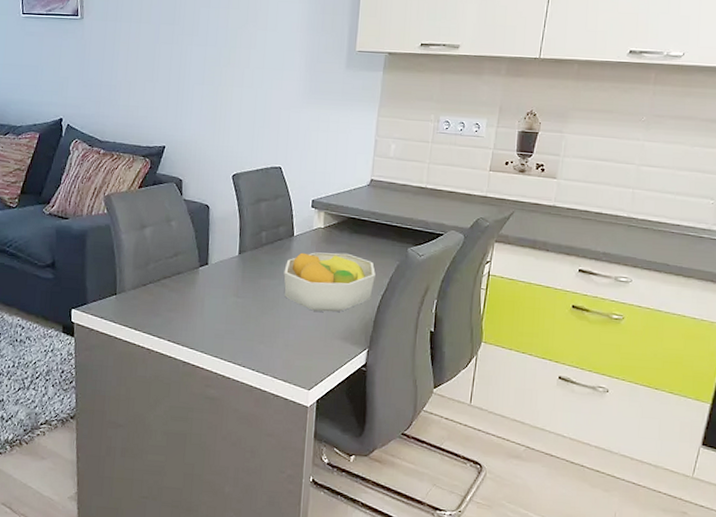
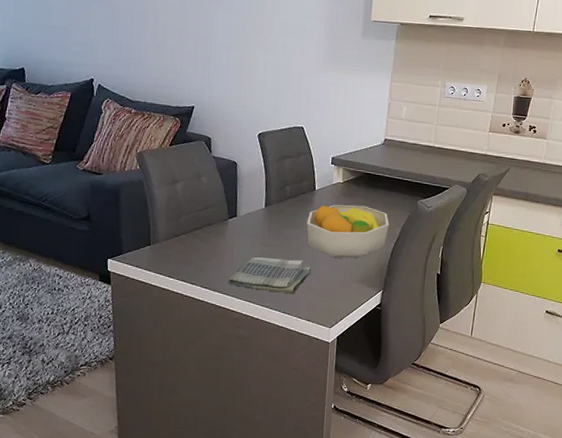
dish towel: none [198,309,289,352] -> present [228,257,312,295]

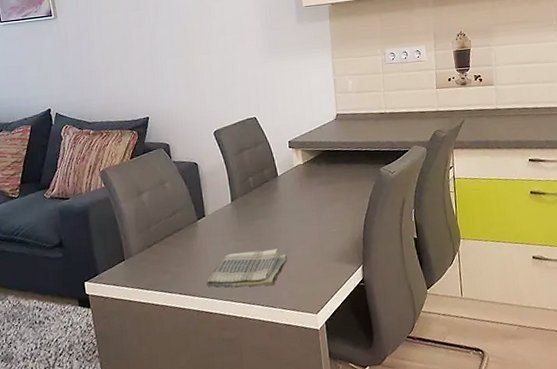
fruit bowl: present [306,204,389,259] -> none [274,182,357,240]

